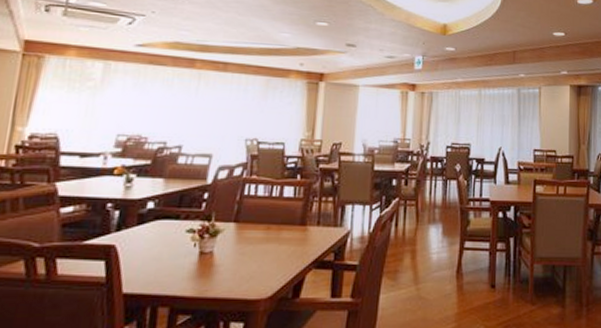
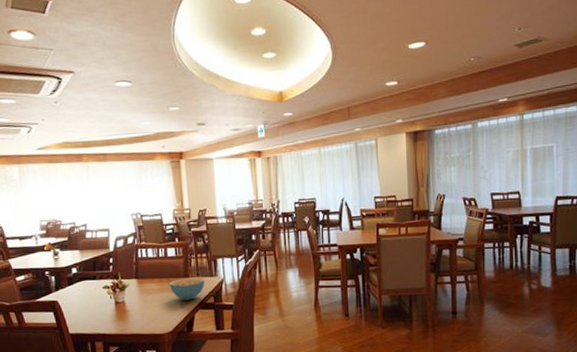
cereal bowl: none [278,226,326,255] -> present [169,277,205,300]

